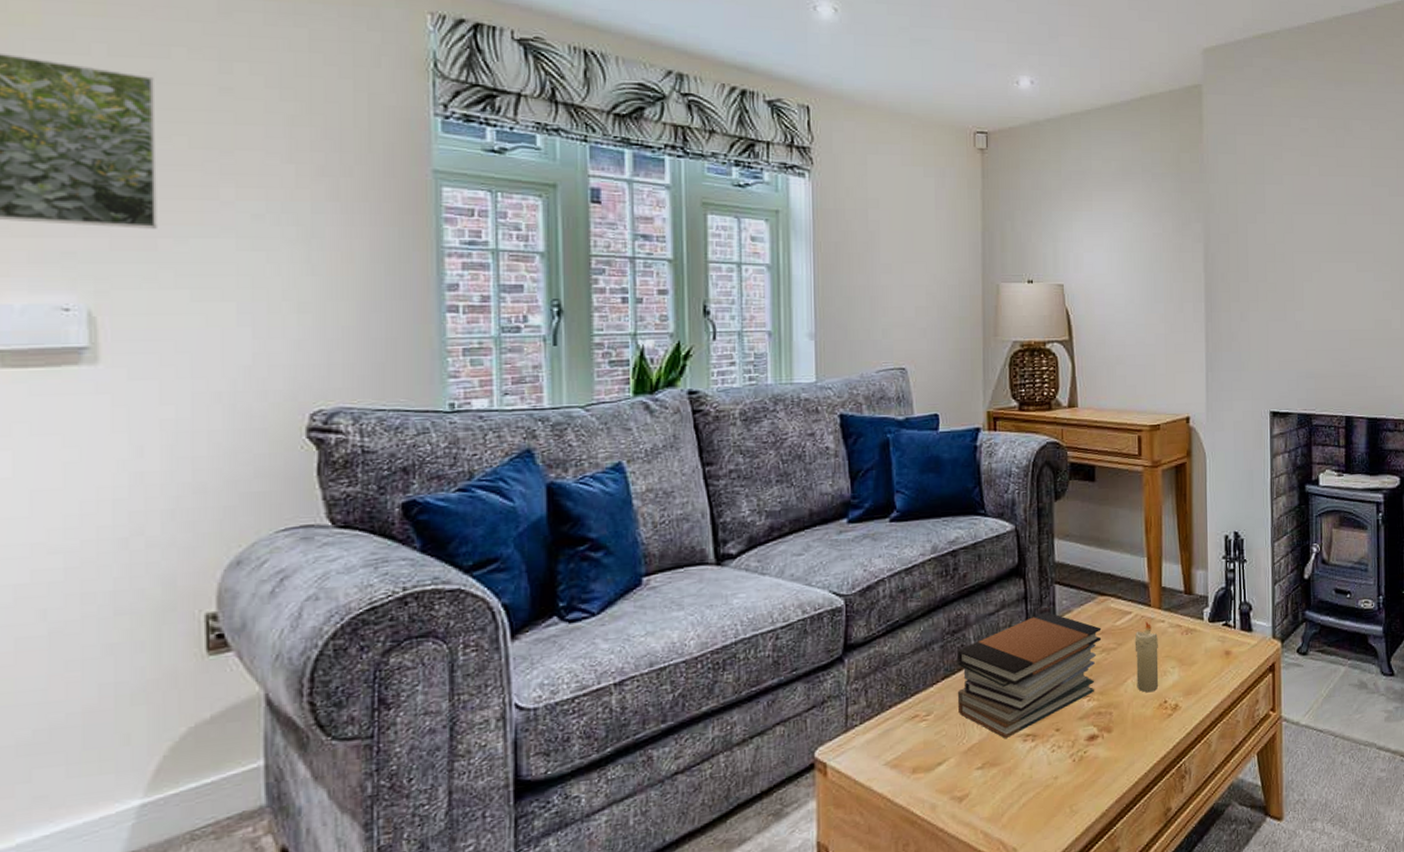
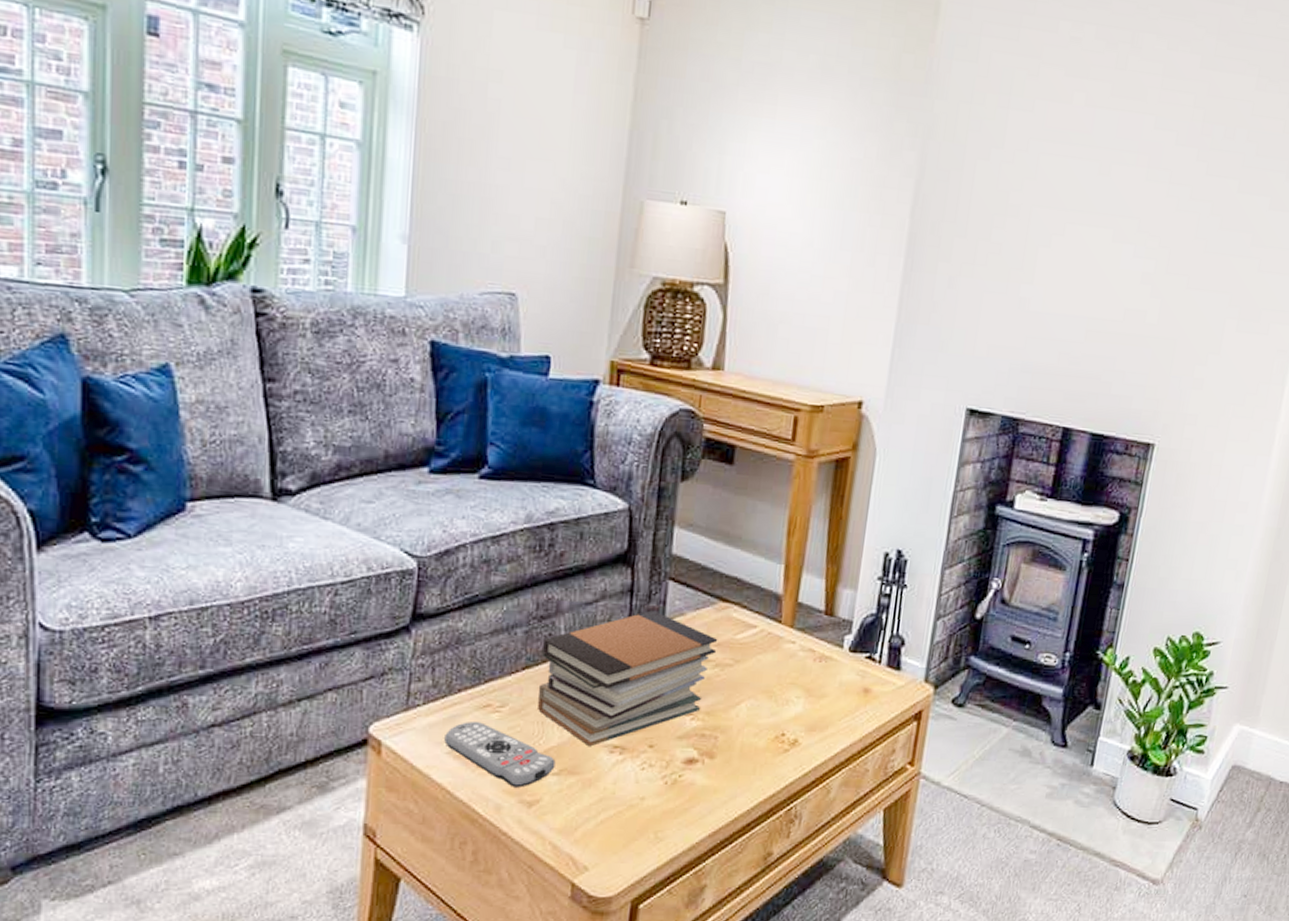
remote control: none [881,732,979,786] -> present [444,722,556,788]
candle: present [1134,621,1159,693] -> none [751,639,785,721]

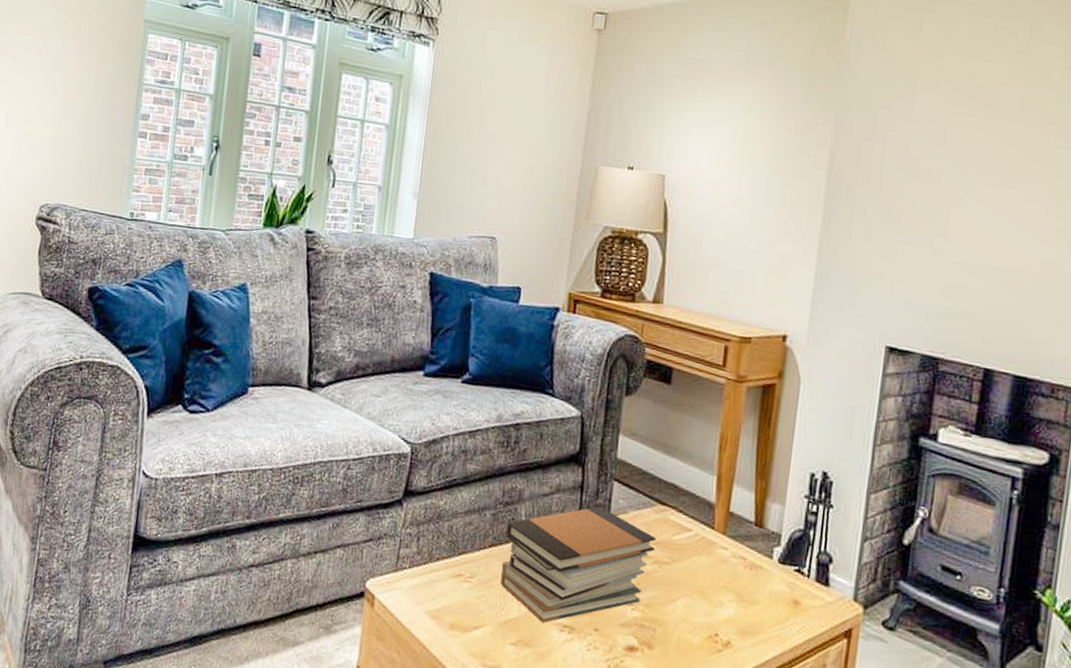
remote control: present [444,722,556,788] -> none [424,587,514,652]

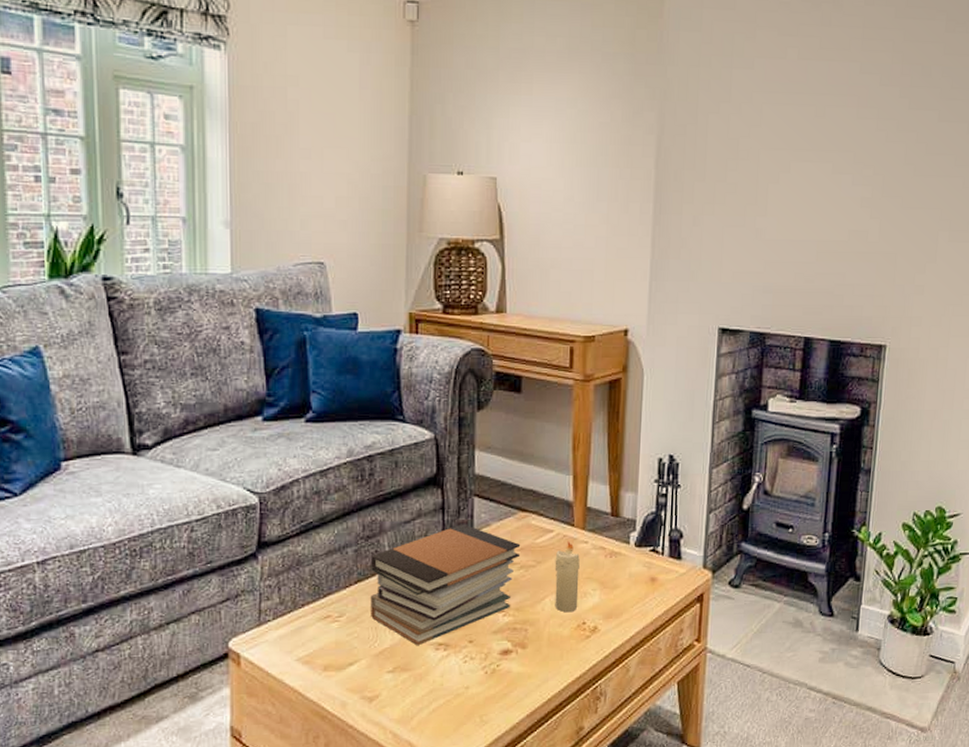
candle: none [686,543,718,620] -> present [554,541,580,613]

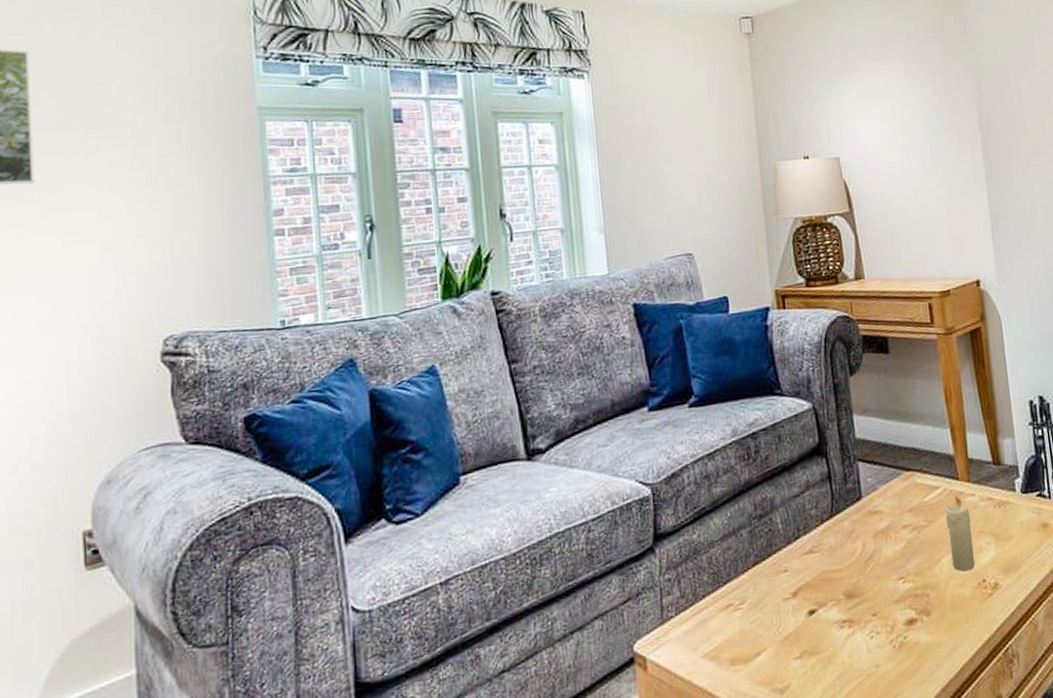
book stack: present [370,524,521,646] -> none [765,490,911,626]

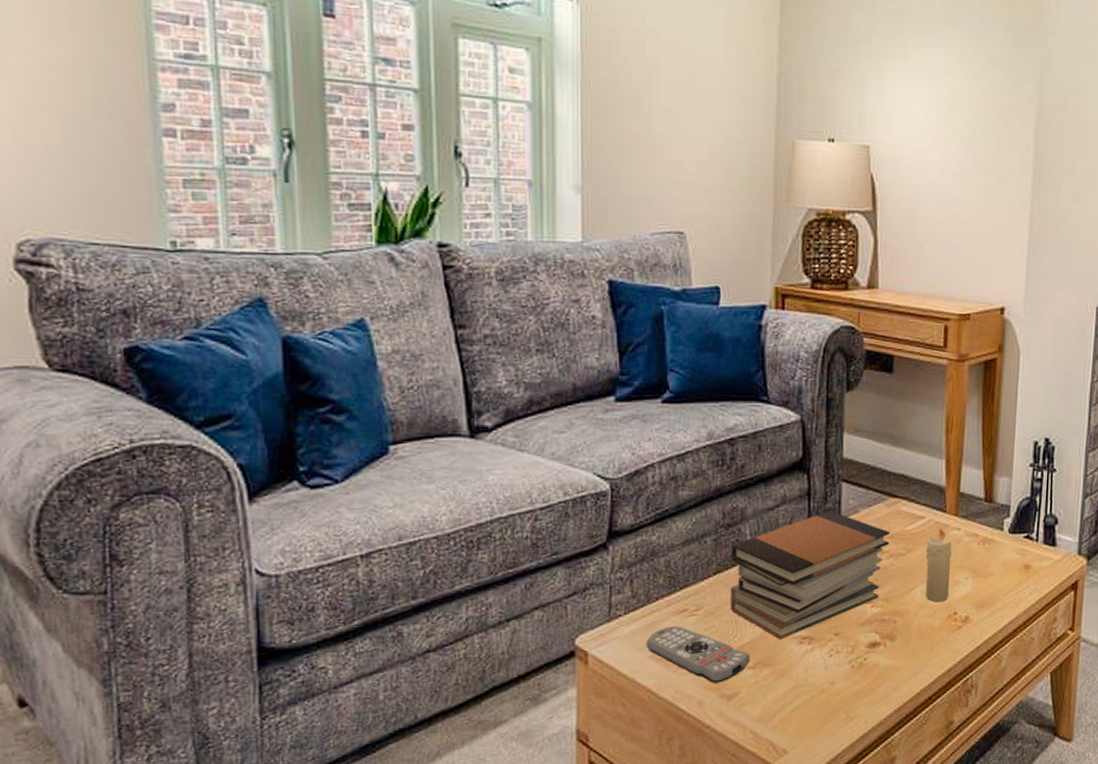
remote control: none [698,622,797,678] -> present [646,626,750,683]
book stack: none [765,490,911,626] -> present [729,510,891,640]

